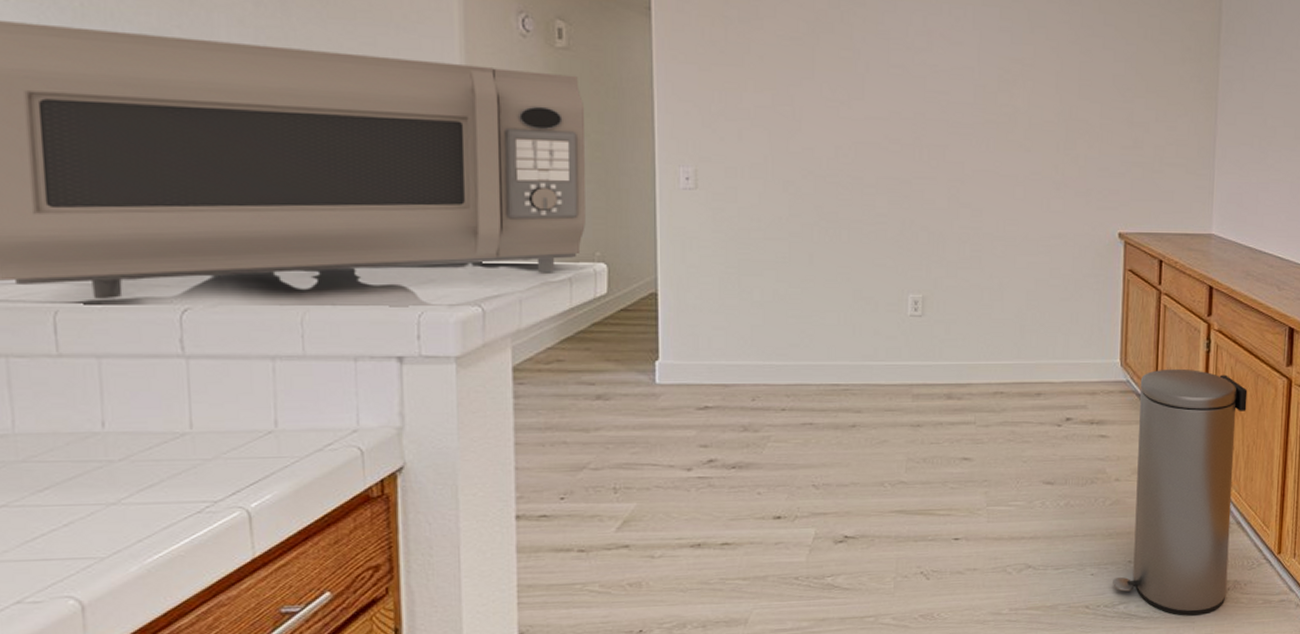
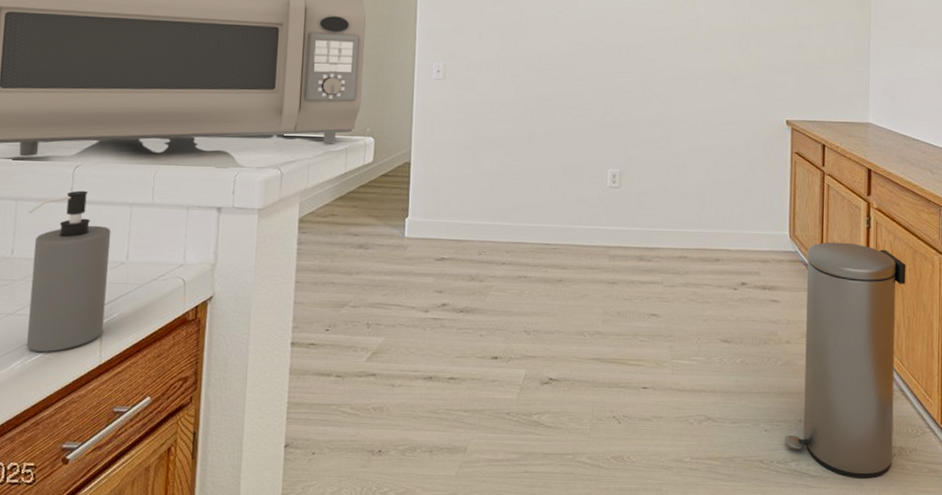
soap dispenser: none [118,342,253,548] -> present [27,190,111,352]

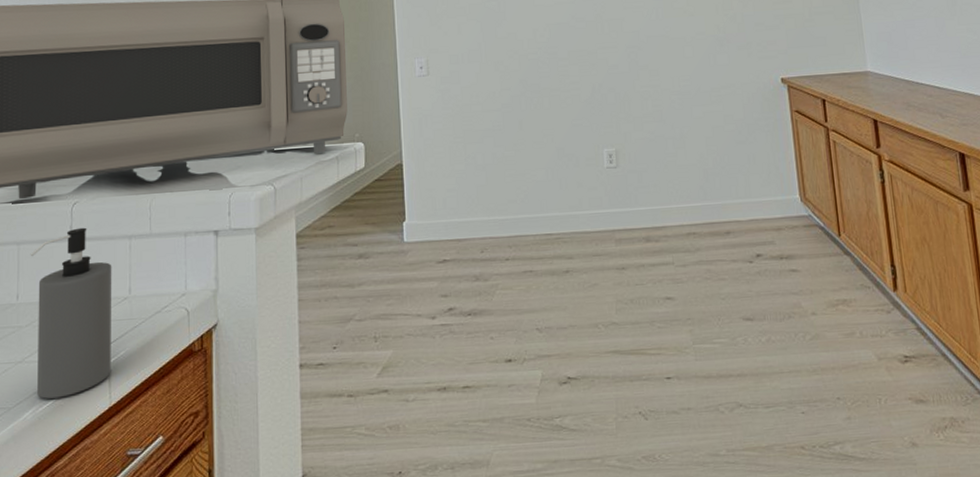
pedal bin: present [785,242,906,479] -> none [821,200,945,457]

